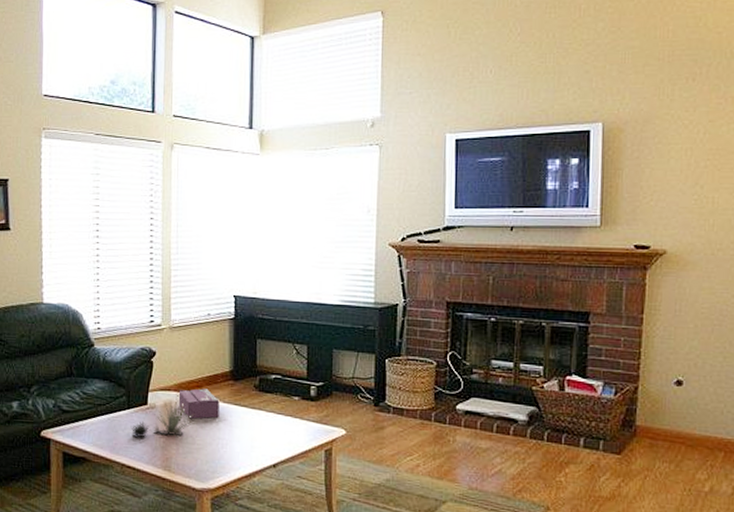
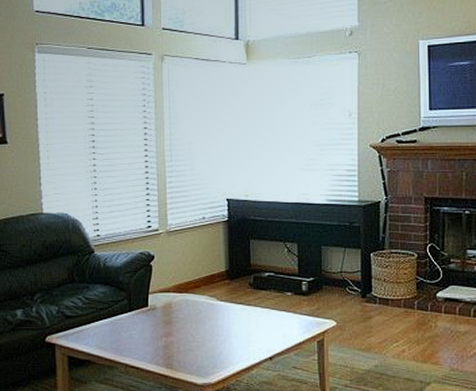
succulent plant: present [130,392,195,437] -> none [133,294,194,338]
tissue box: present [178,388,220,419] -> none [177,289,217,318]

